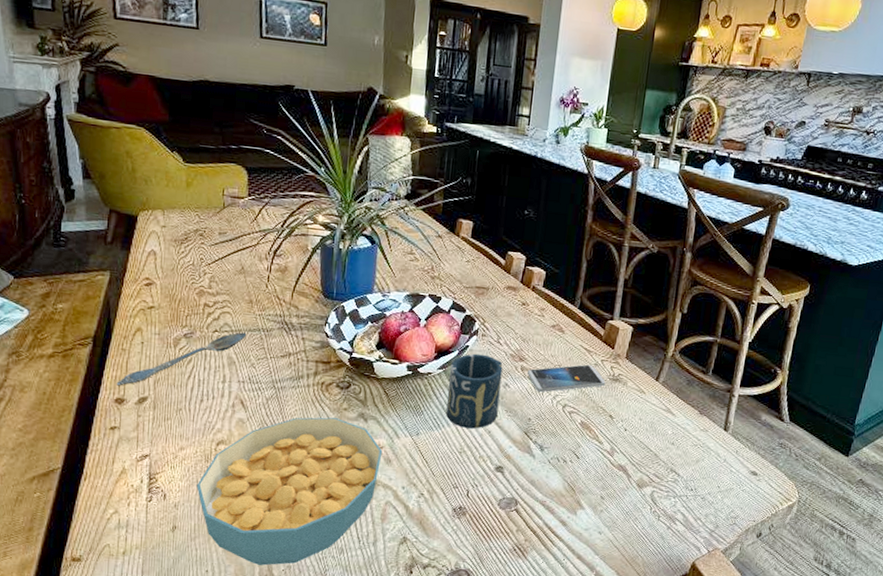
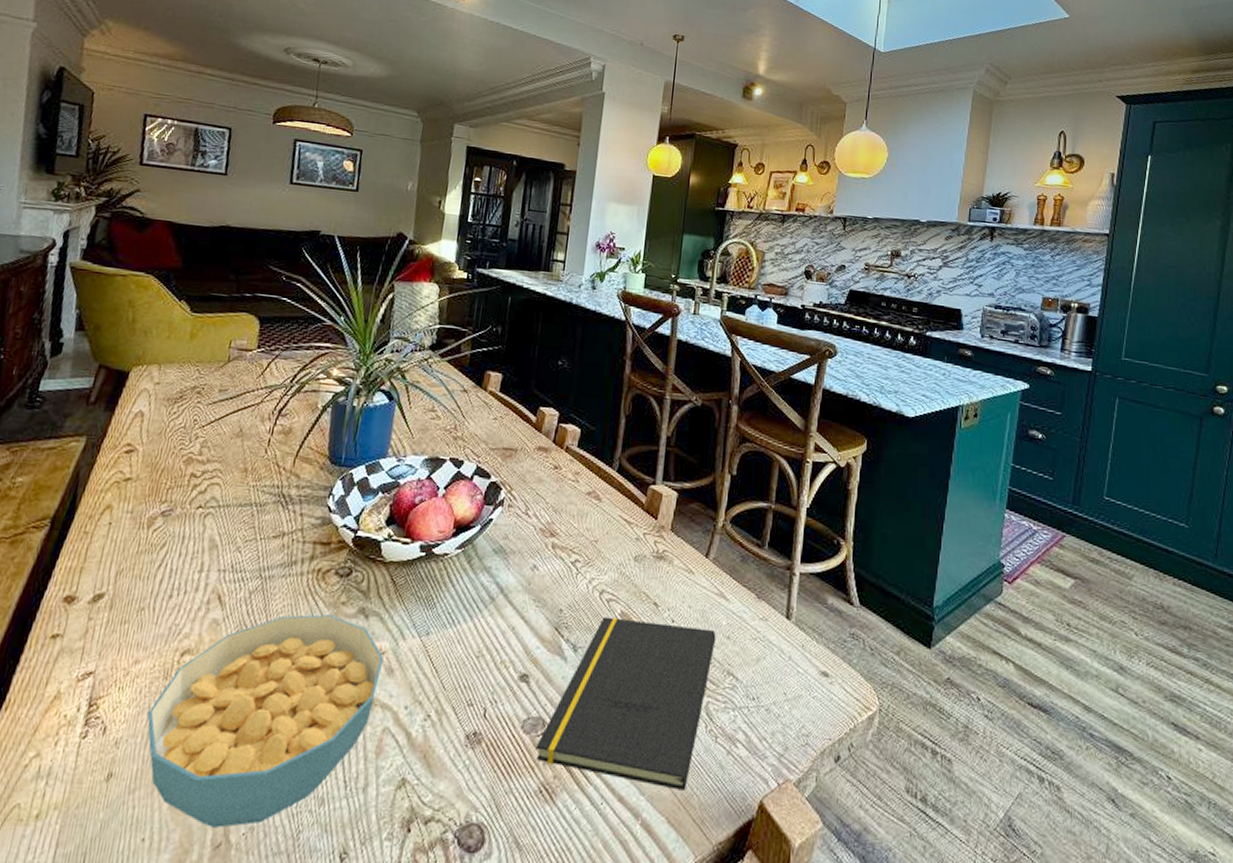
spoon: present [116,332,247,386] -> none [69,508,236,580]
cup: present [446,353,503,429] -> none [463,528,531,625]
notepad: none [510,425,663,553] -> present [535,616,716,791]
smartphone: present [527,364,606,393] -> none [559,539,649,576]

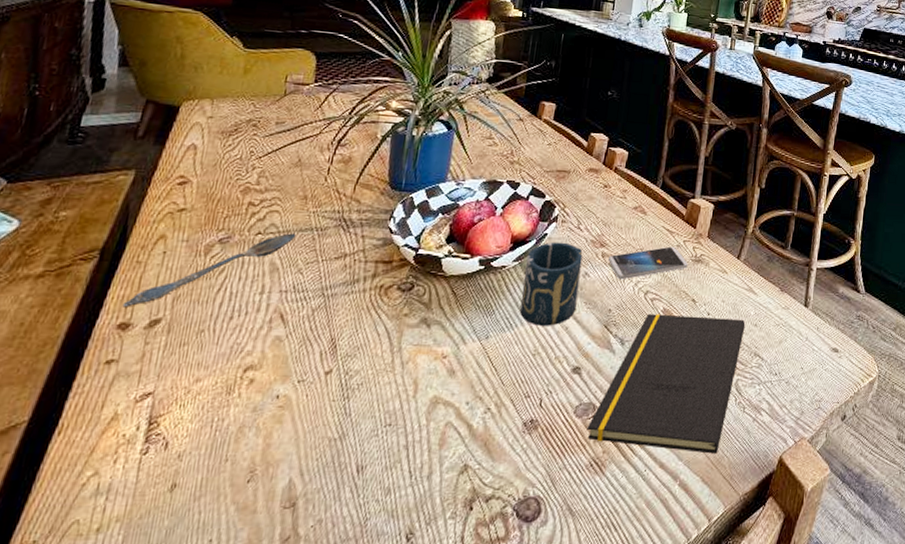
spoon: none [69,508,236,580] -> present [122,233,297,307]
cereal bowl: present [147,613,384,828] -> none [210,325,446,523]
cup: none [463,528,531,625] -> present [520,242,583,326]
smartphone: none [559,539,649,576] -> present [608,246,688,280]

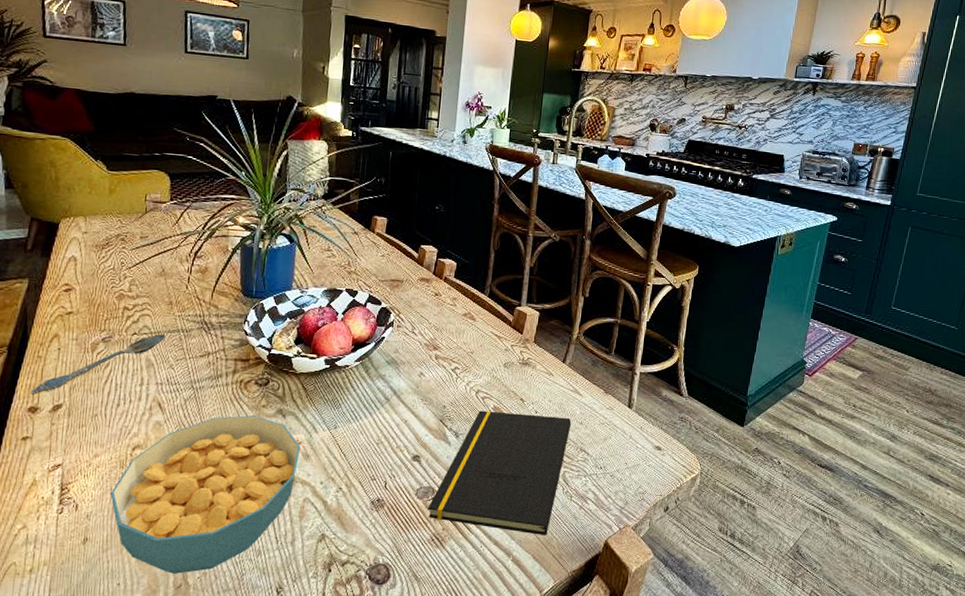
cereal bowl: none [210,325,446,523] -> present [110,414,301,574]
cup: present [520,242,583,326] -> none [364,344,418,419]
smartphone: present [608,246,688,280] -> none [441,350,516,380]

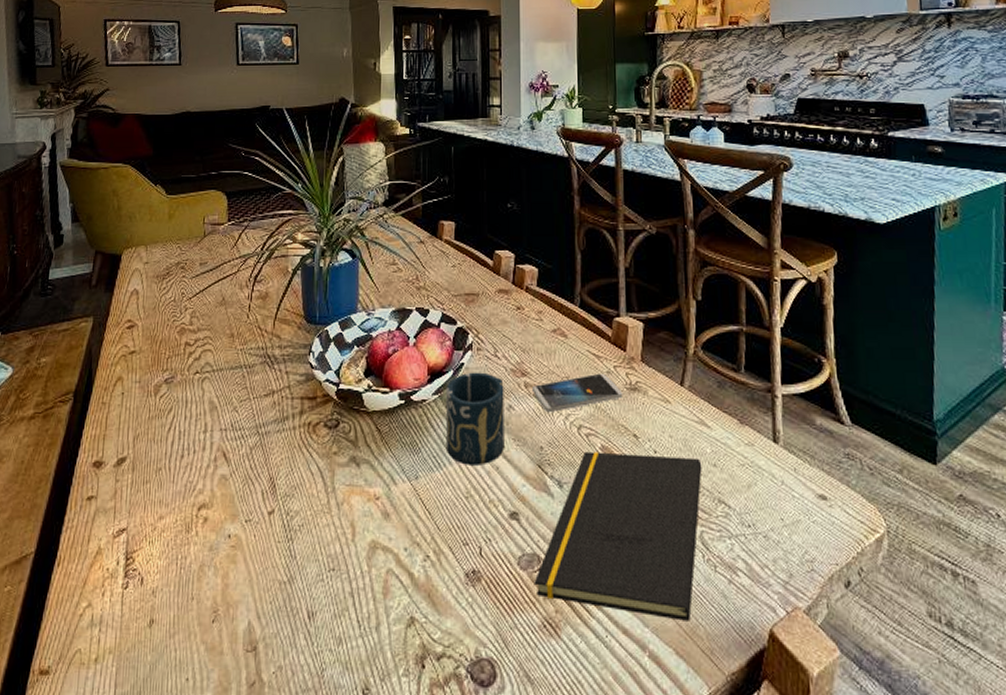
spoon: present [30,334,166,394] -> none [95,371,229,446]
cereal bowl: present [110,414,301,574] -> none [176,464,379,668]
cup: none [364,344,418,419] -> present [445,372,504,465]
smartphone: none [441,350,516,380] -> present [533,373,623,413]

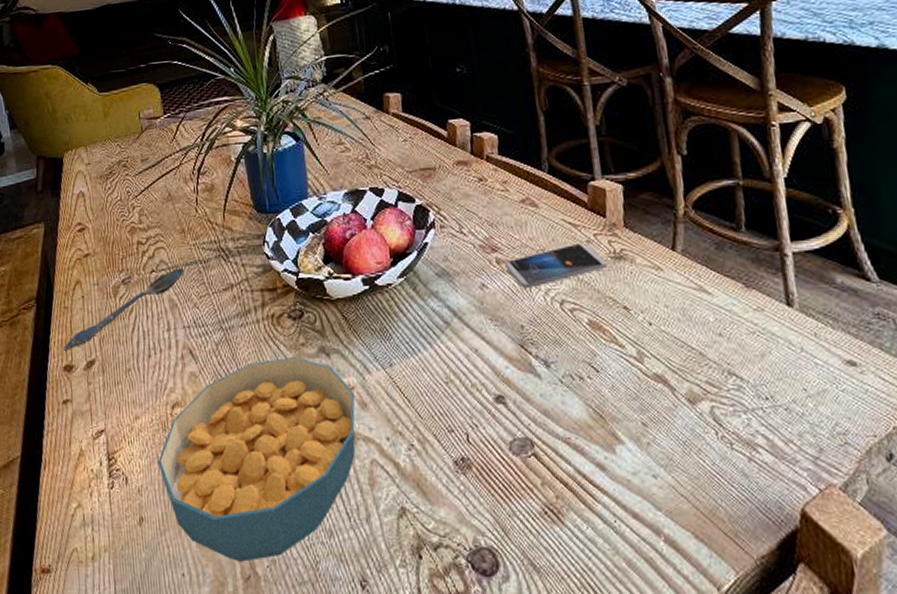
spoon: none [95,371,229,446] -> present [63,268,184,351]
cereal bowl: none [176,464,379,668] -> present [157,356,356,562]
cup: present [445,372,504,465] -> none [411,250,482,349]
notepad: present [534,451,702,621] -> none [529,327,709,503]

